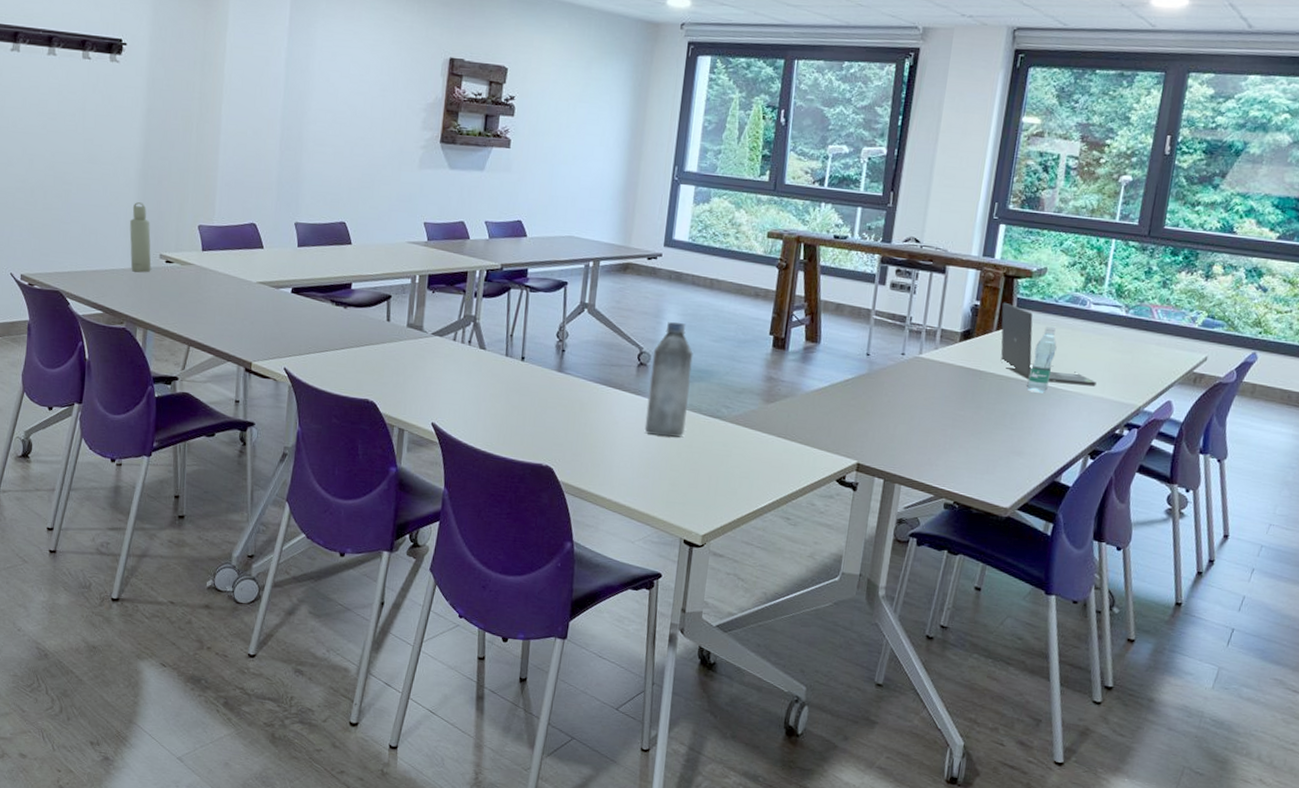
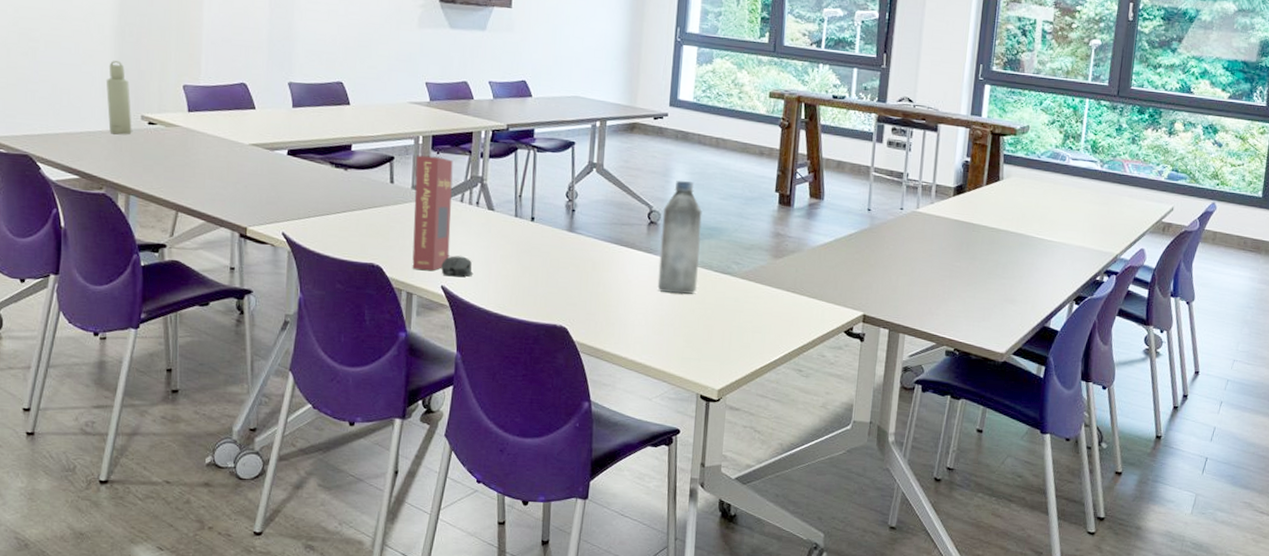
book: none [404,294,448,408] -> present [412,155,453,270]
computer mouse: none [432,393,463,415] -> present [441,256,474,277]
laptop: present [1000,303,1097,387] -> none [990,159,1078,237]
bottle: present [1026,325,1057,393] -> none [1016,180,1041,244]

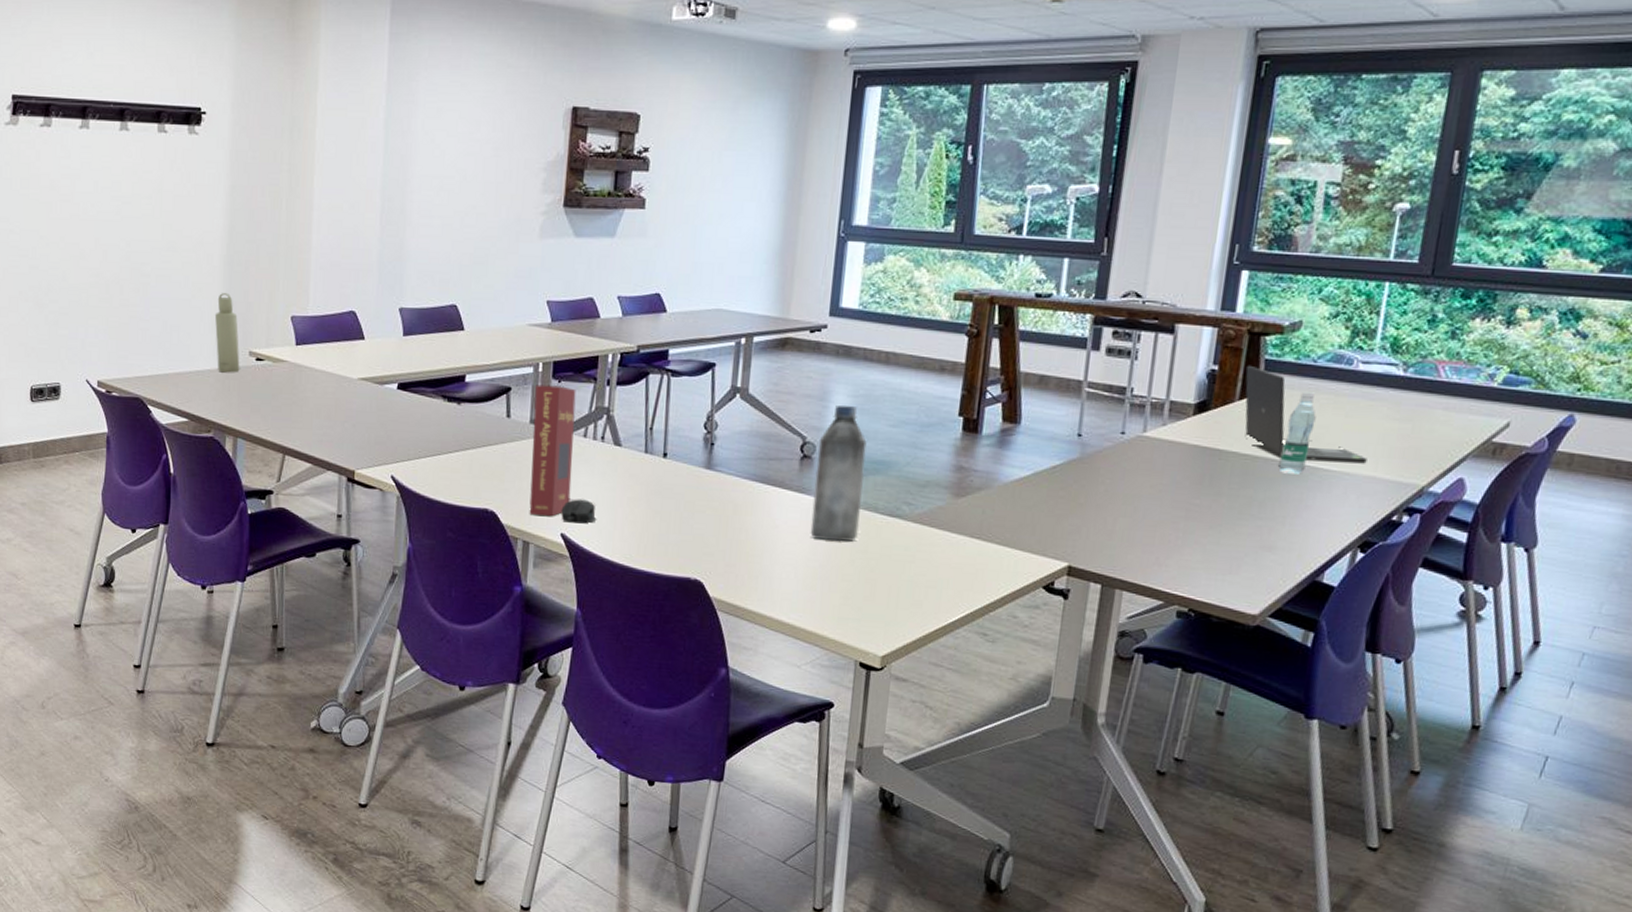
laptop: none [990,159,1078,237] -> present [1245,366,1367,464]
bottle: none [1016,180,1041,244] -> present [1278,391,1316,474]

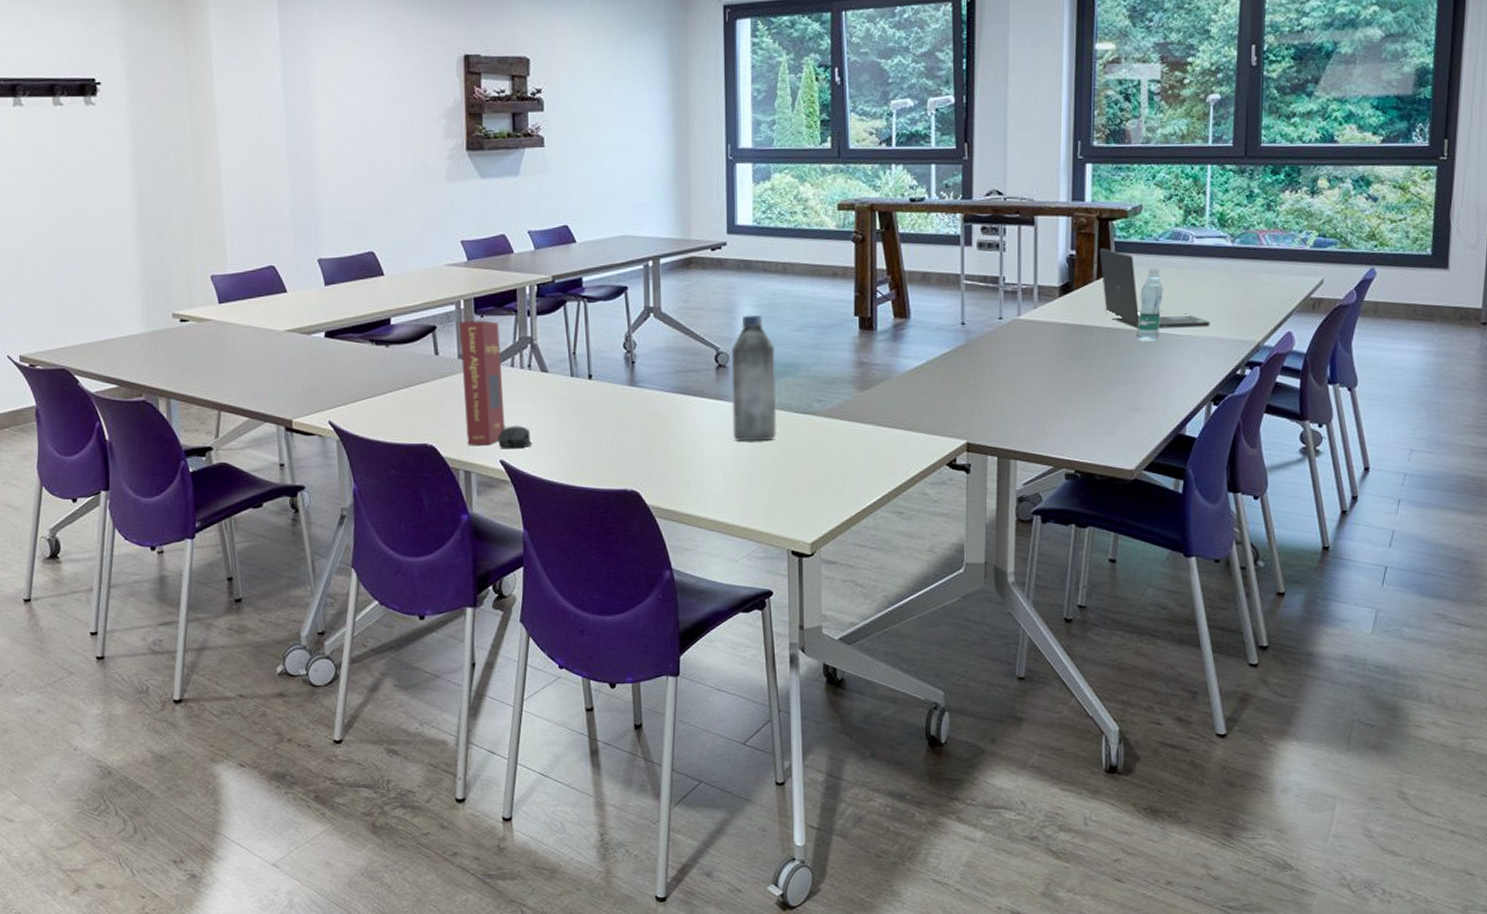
bottle: present [214,292,240,373] -> none [132,257,165,337]

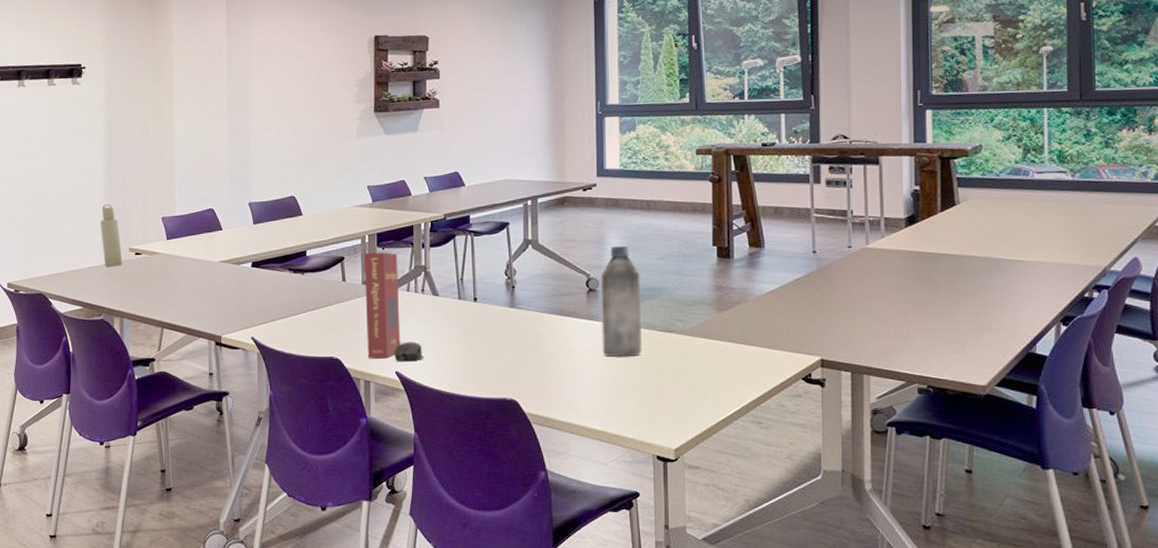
bottle: none [132,257,165,337] -> present [100,203,123,267]
laptop: present [1099,249,1210,329] -> none [942,184,1055,256]
bottle: present [1137,267,1163,342] -> none [982,200,1007,267]

